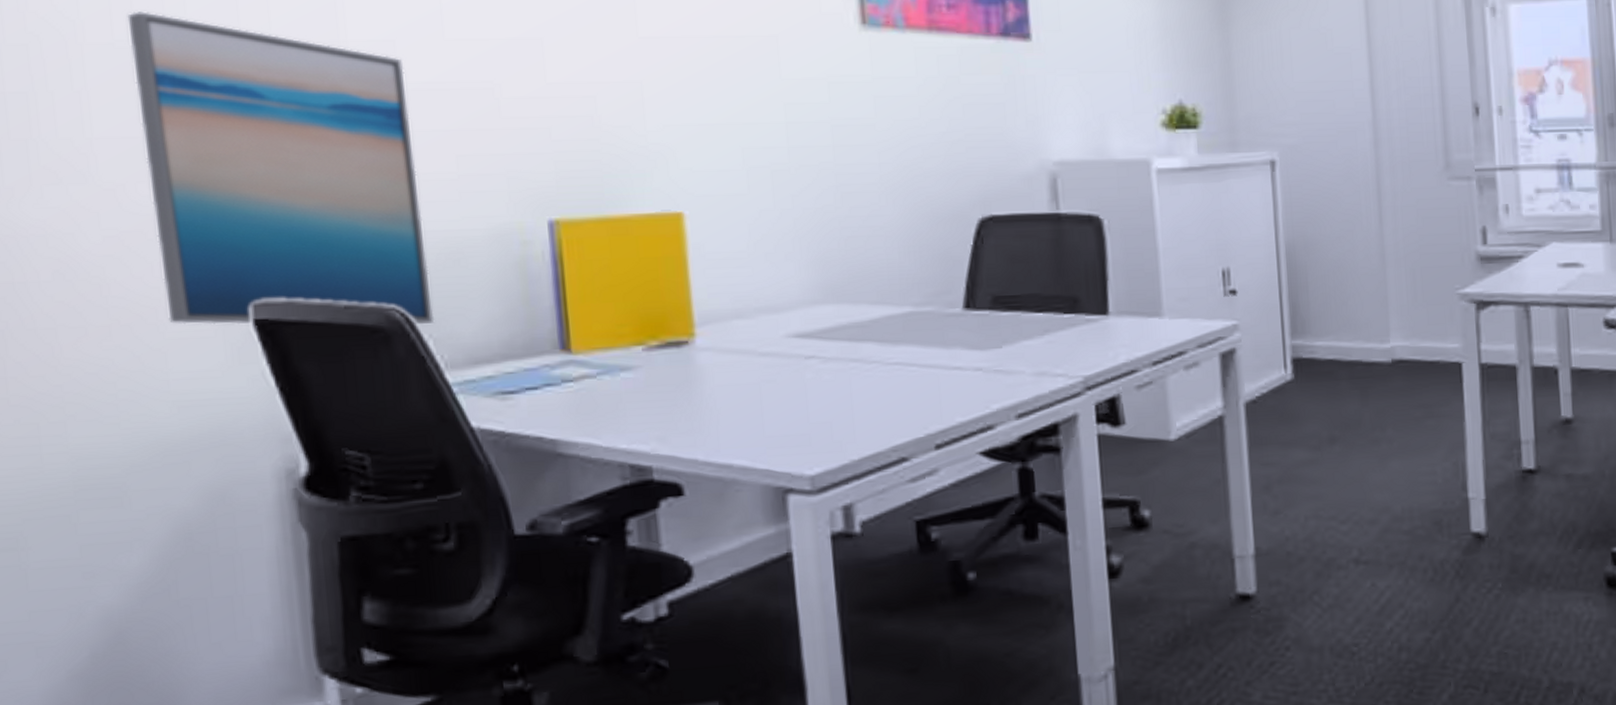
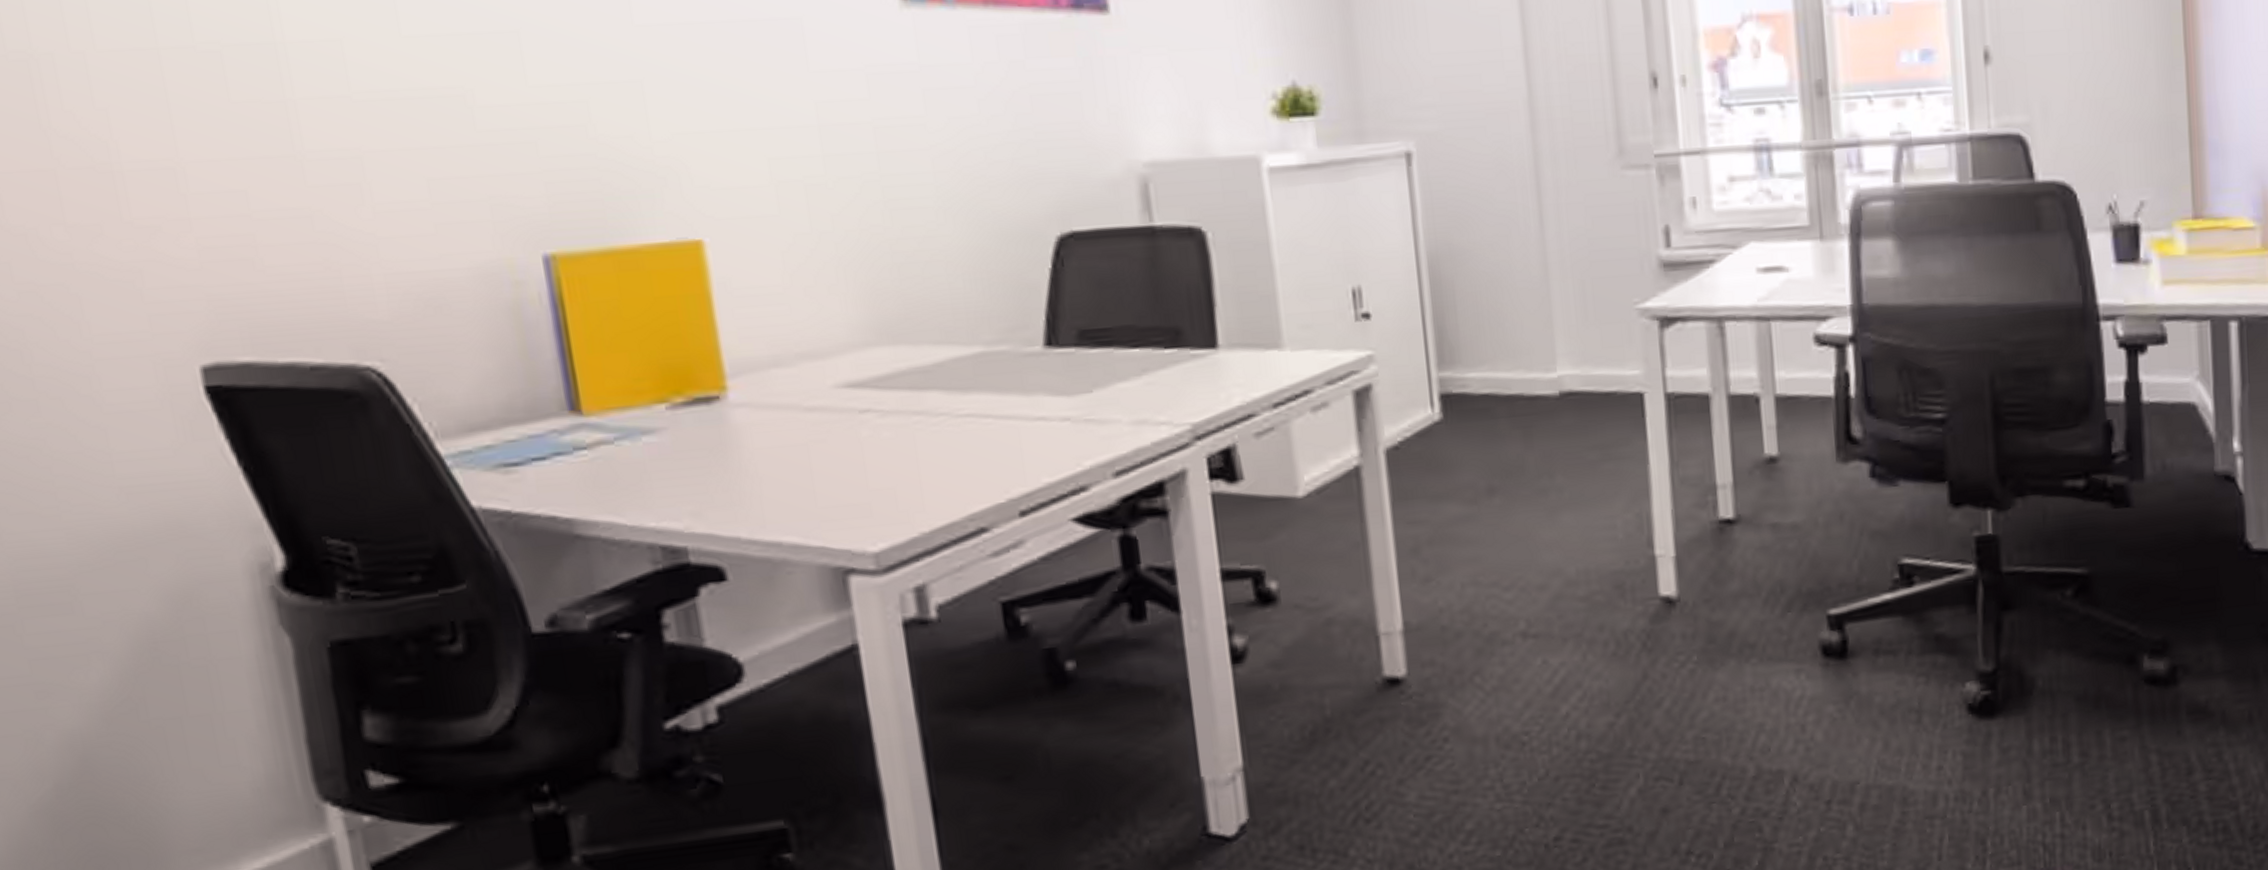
wall art: present [127,11,435,325] -> none [19,14,418,395]

